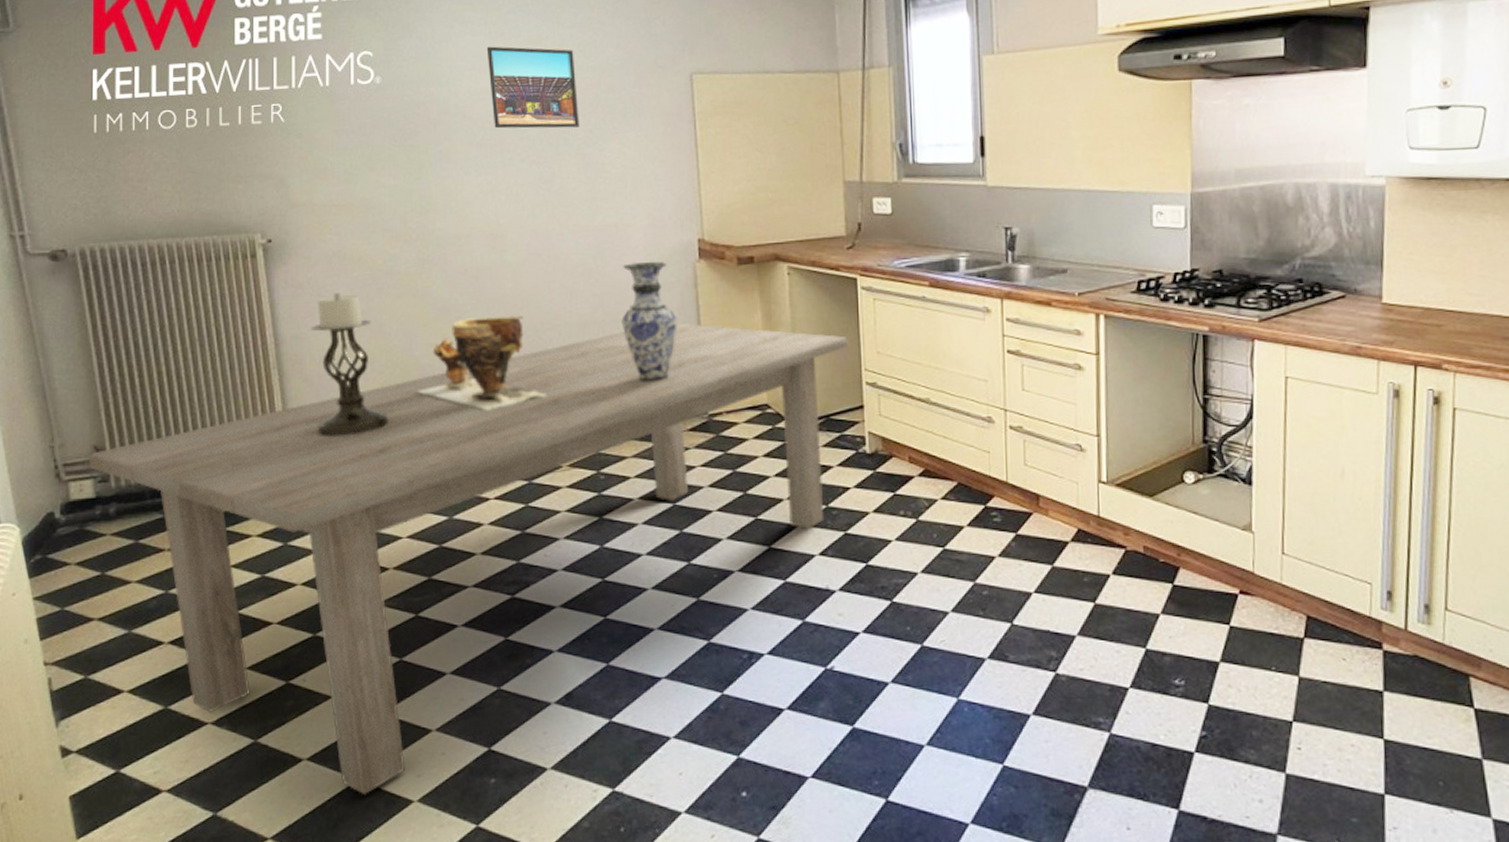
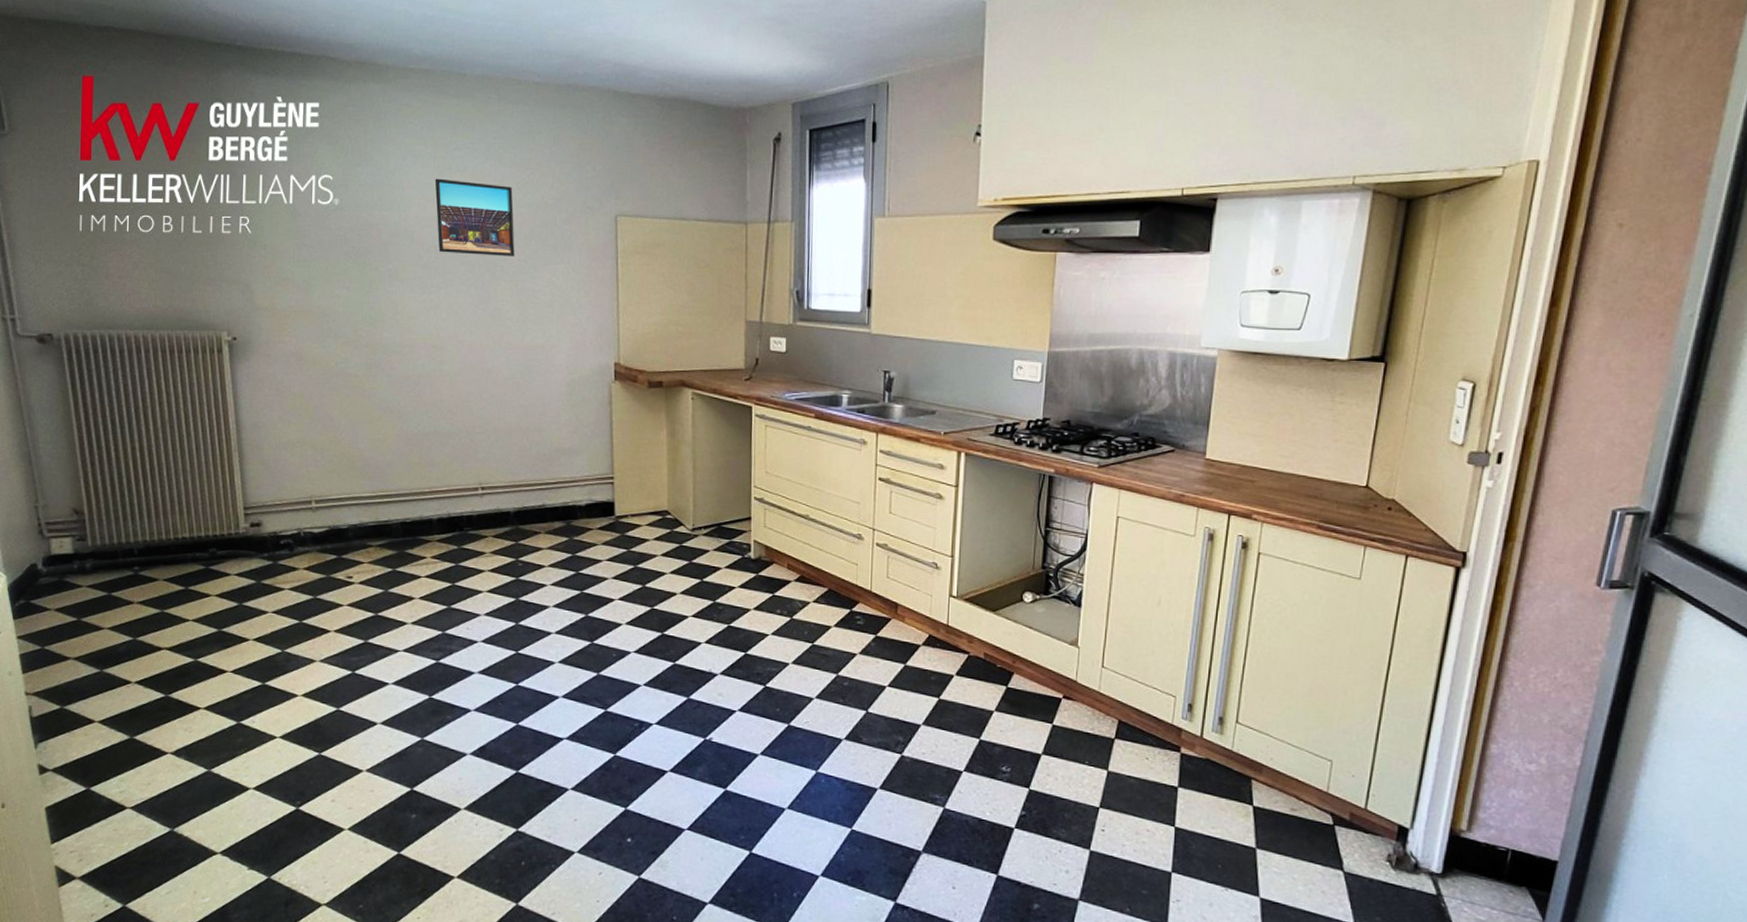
dining table: present [88,323,848,794] -> none [68,435,741,821]
candle holder: present [310,292,388,437] -> none [269,387,335,514]
clay pot: present [418,315,546,410] -> none [361,418,475,500]
vase: present [621,261,678,383] -> none [543,379,593,485]

